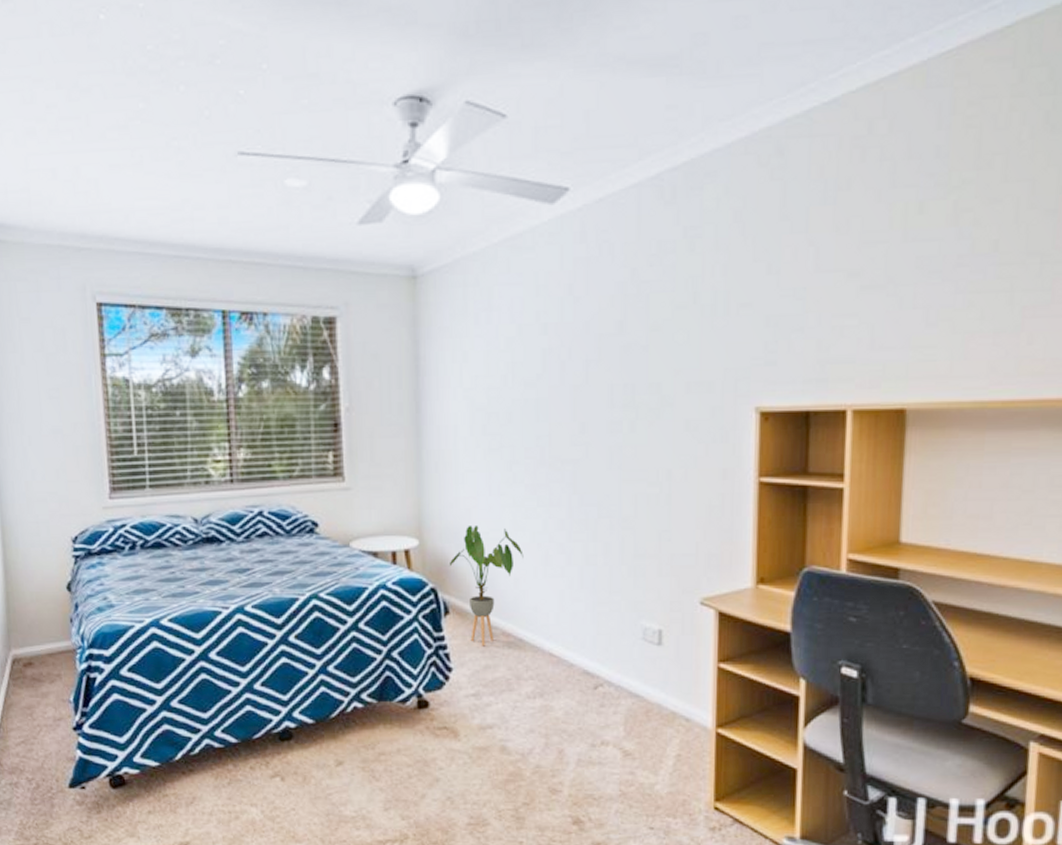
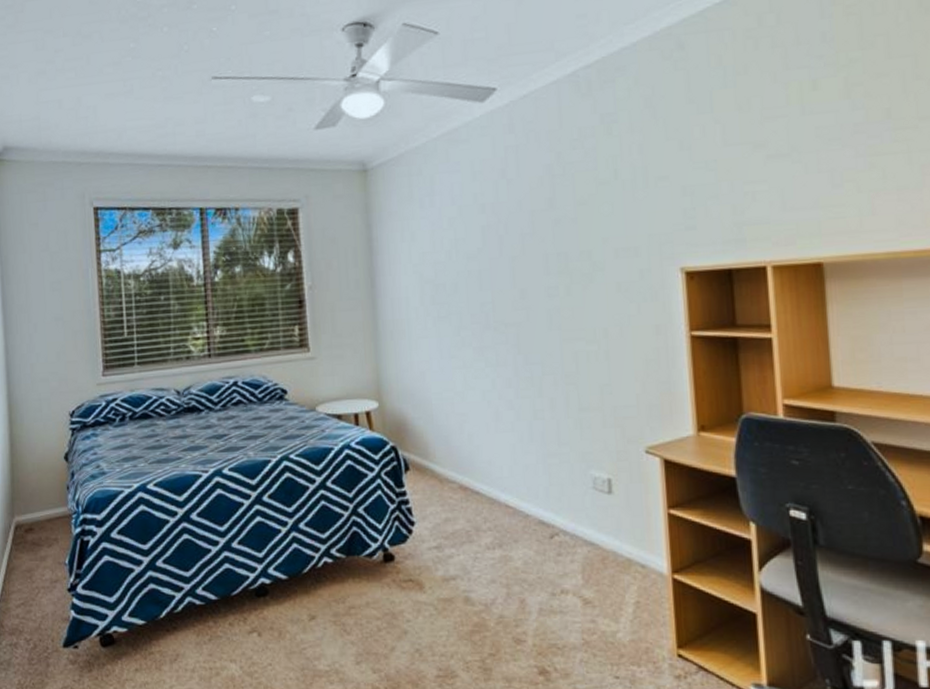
house plant: present [450,524,524,647] -> none [408,386,476,500]

